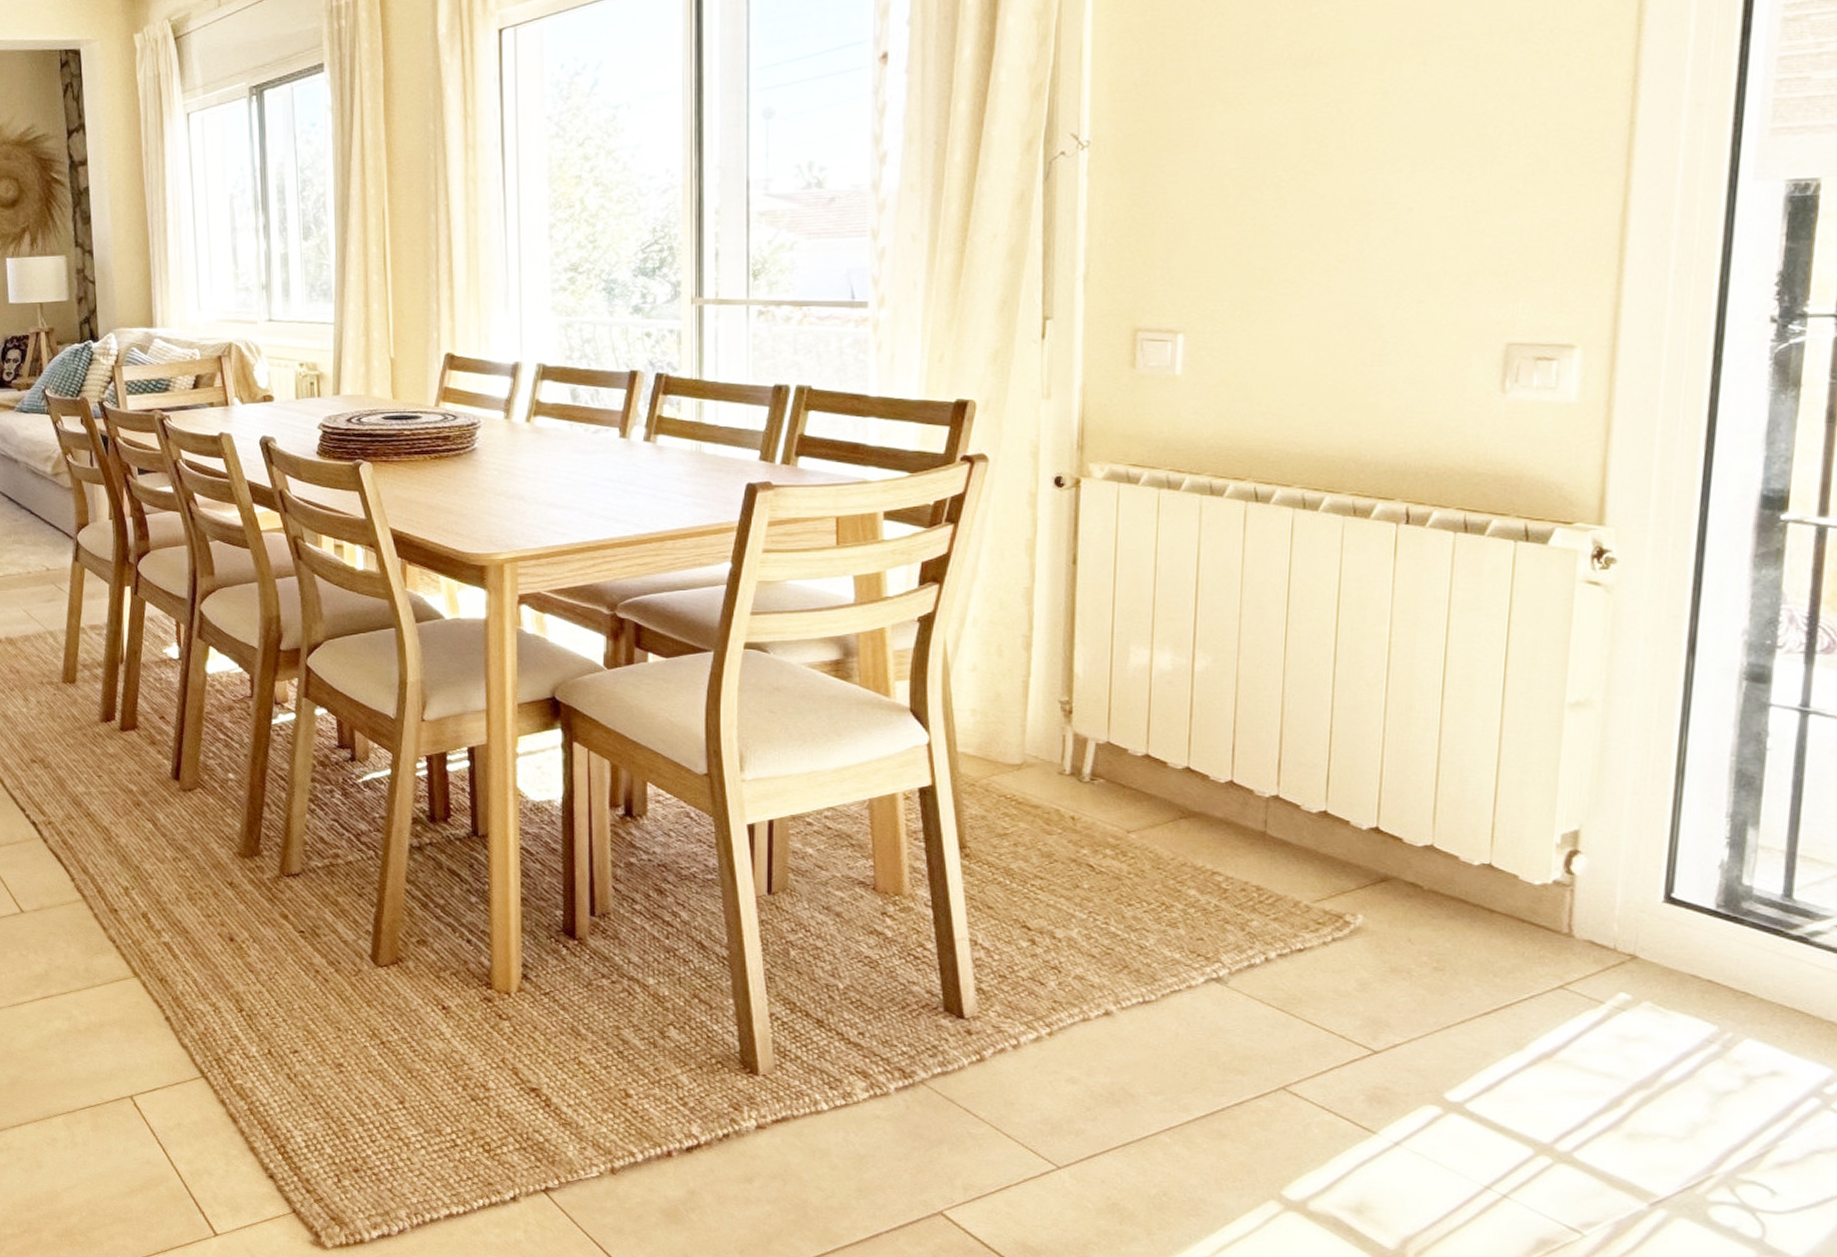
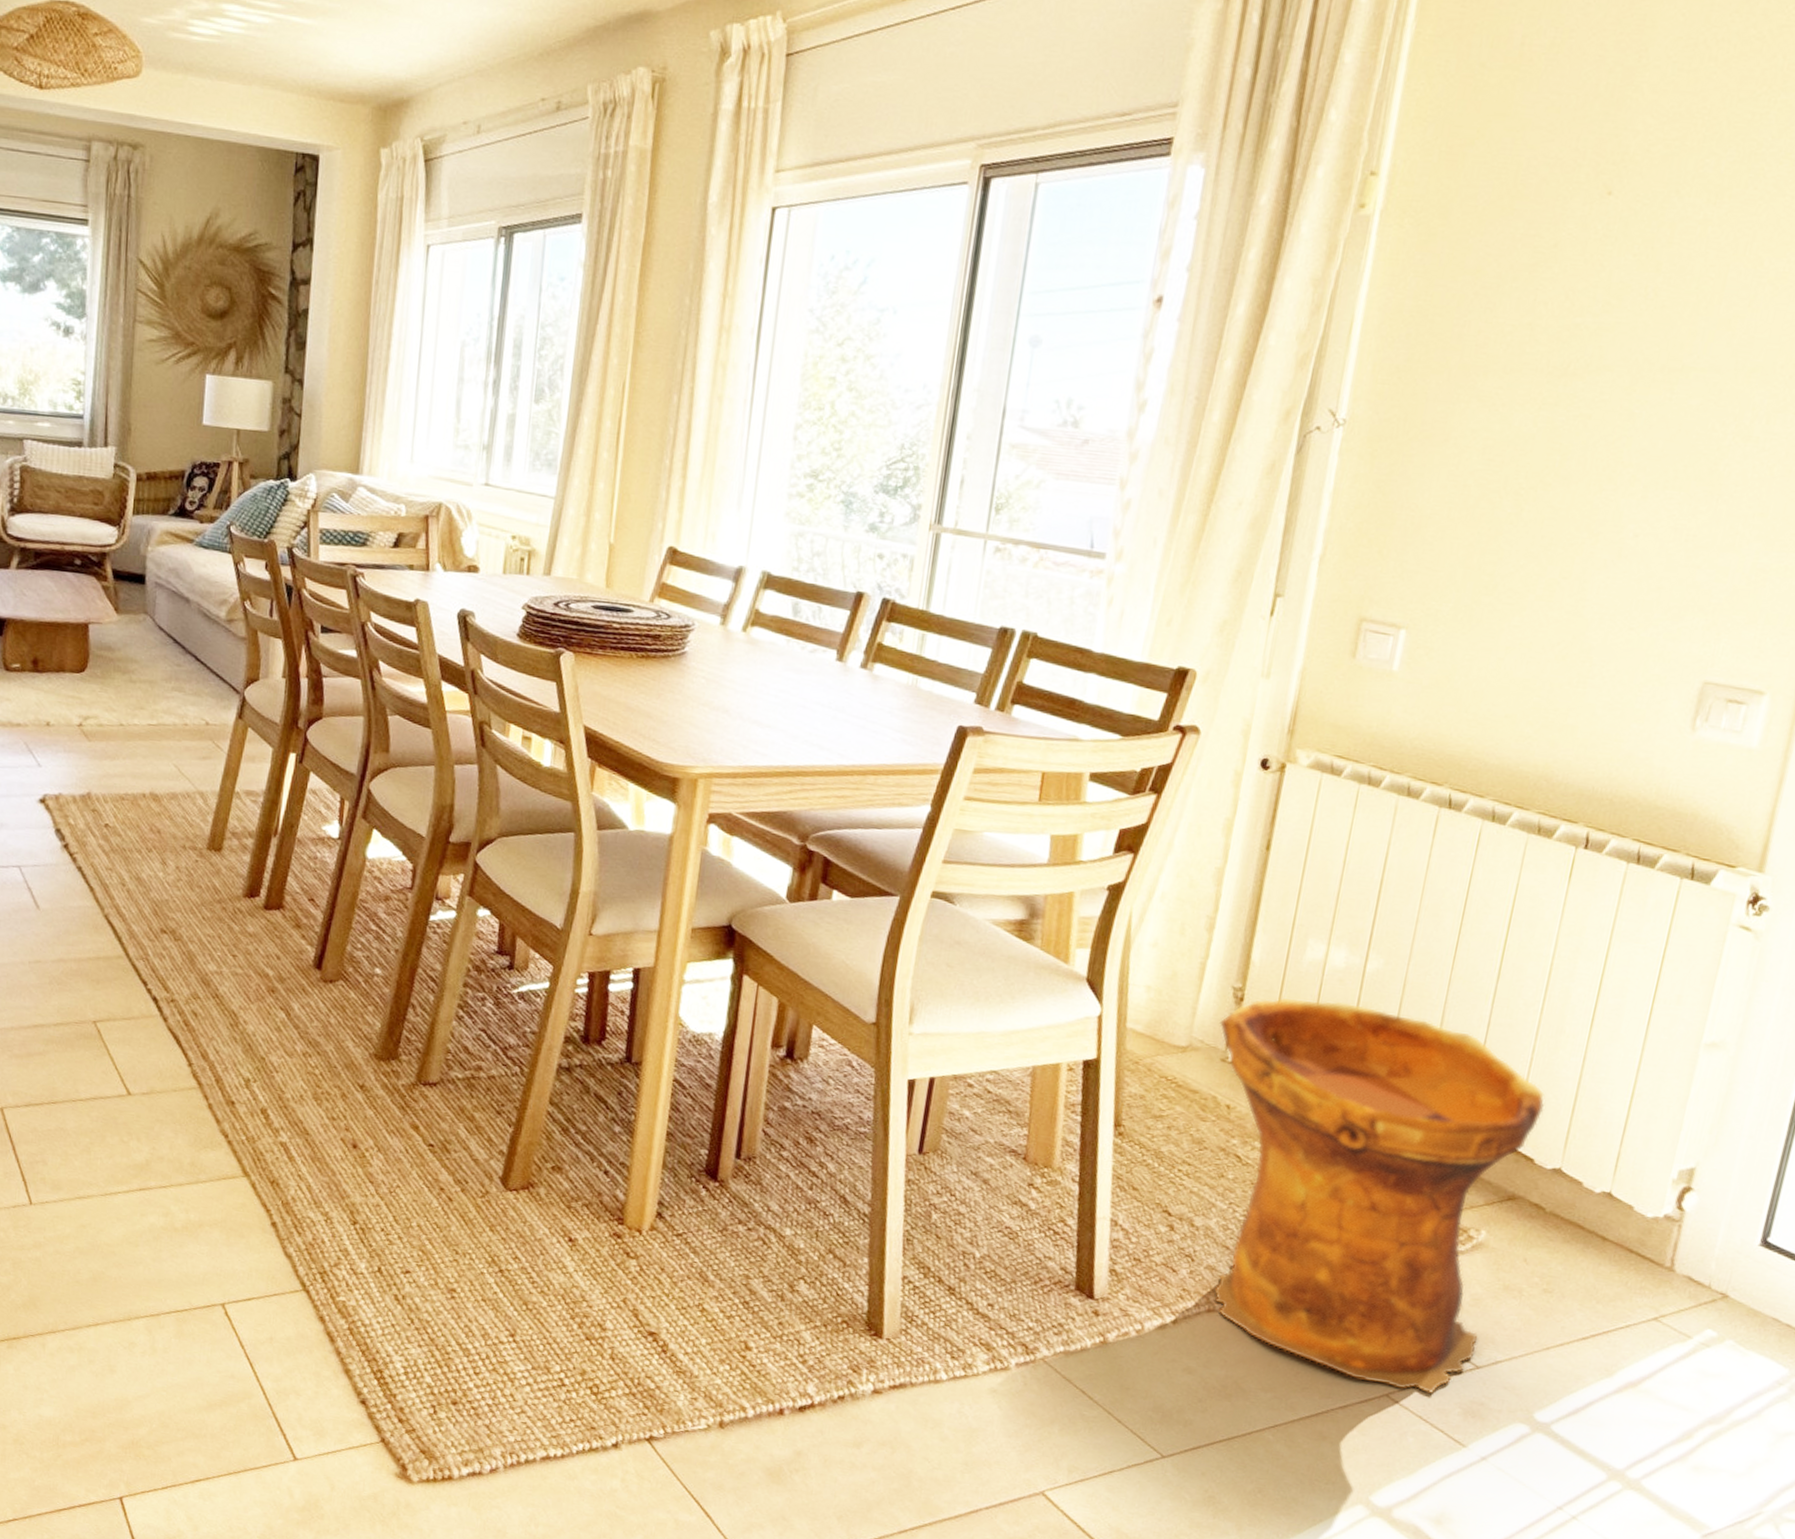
woven basket: none [1052,704,1405,1082] -> present [1213,997,1545,1394]

